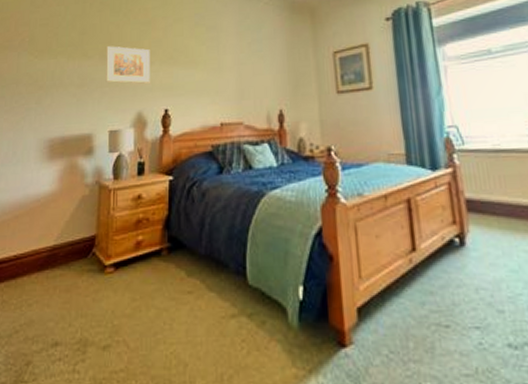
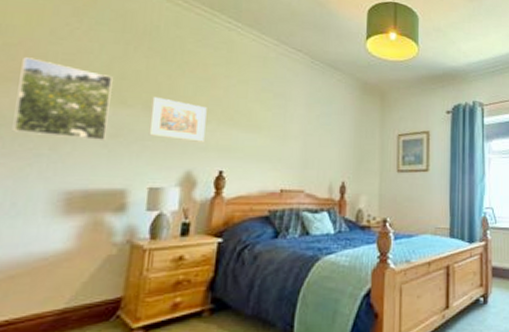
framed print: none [10,27,76,92] -> present [12,57,113,142]

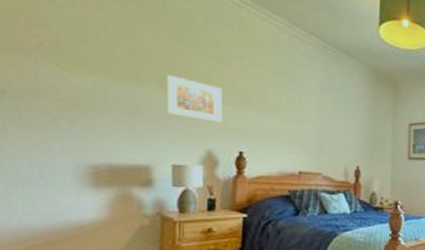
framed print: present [12,57,113,142] -> none [24,25,124,118]

